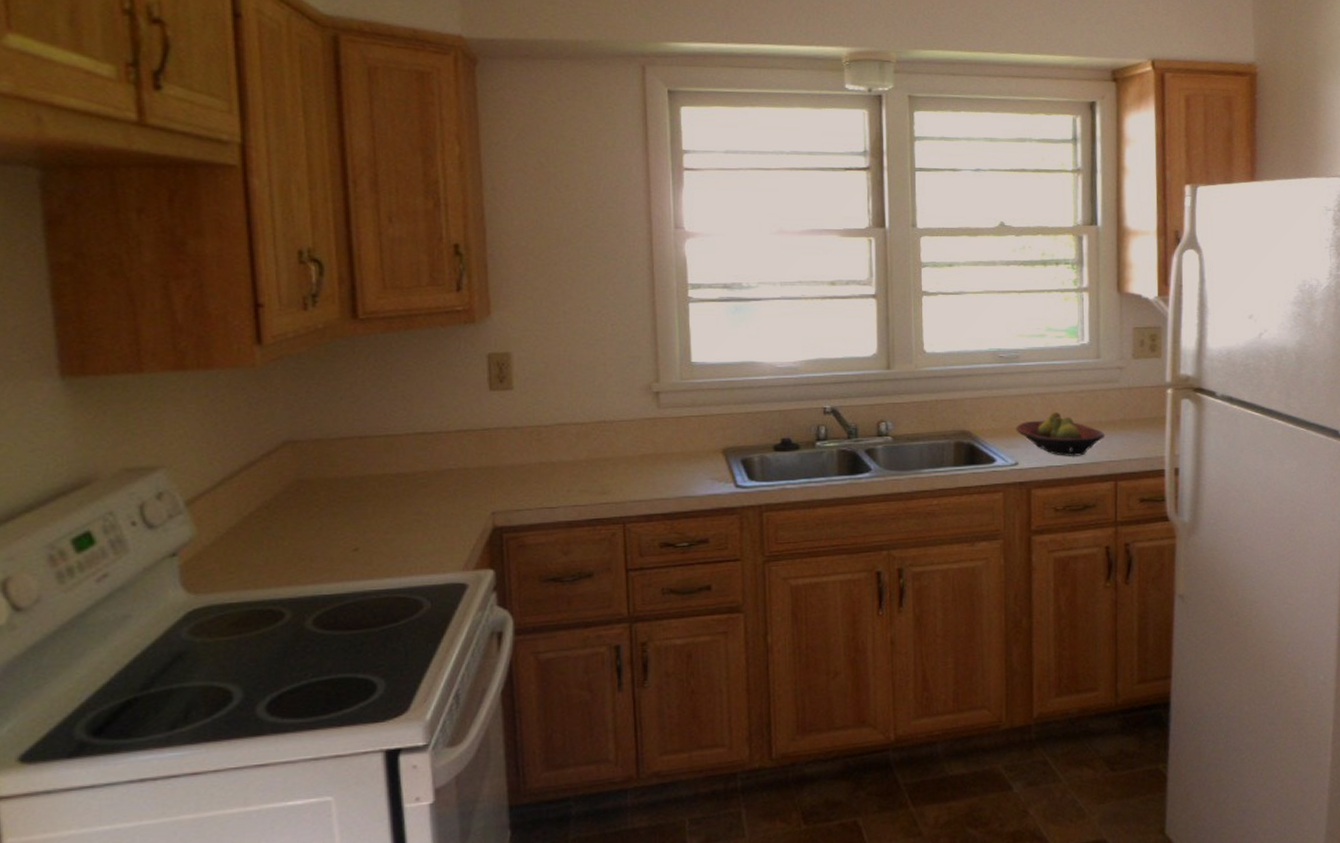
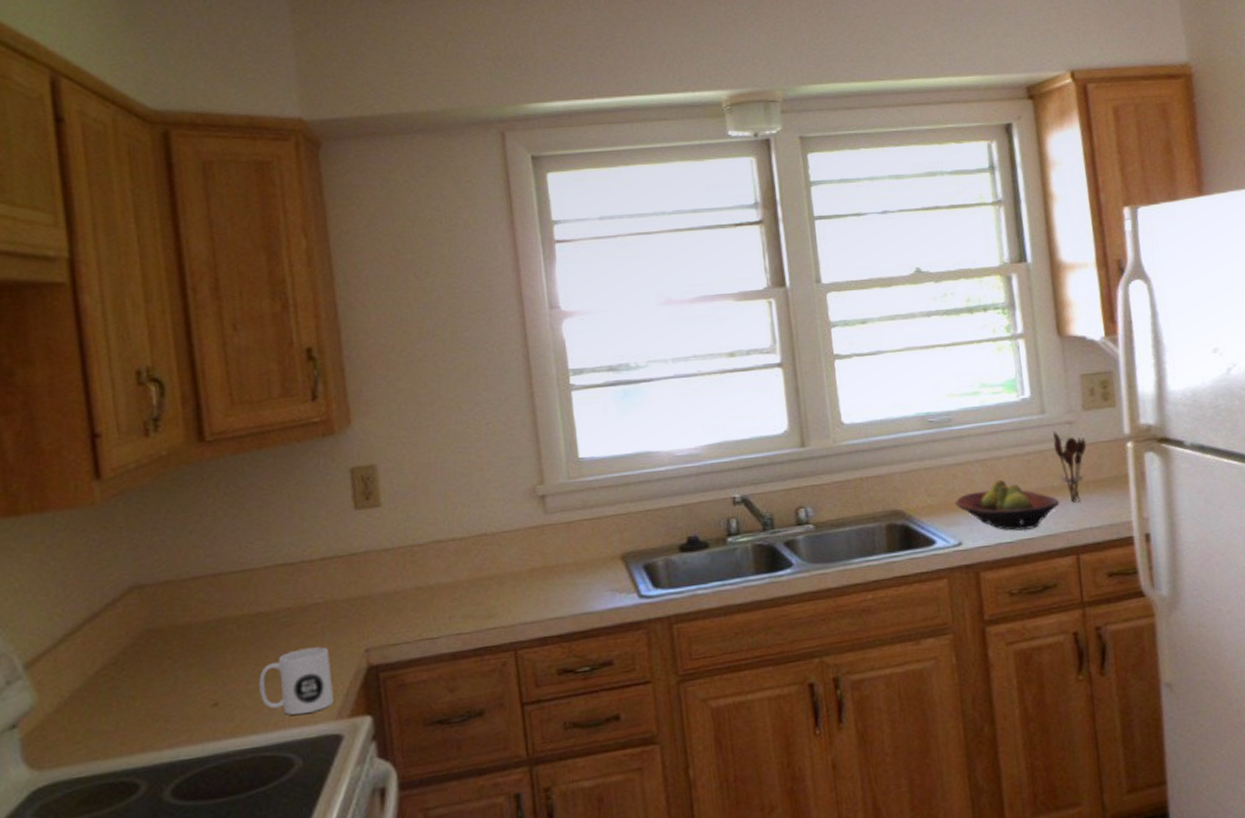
mug: none [396,507,461,565] -> present [259,646,334,716]
utensil holder: none [1104,374,1133,437] -> present [1053,431,1087,503]

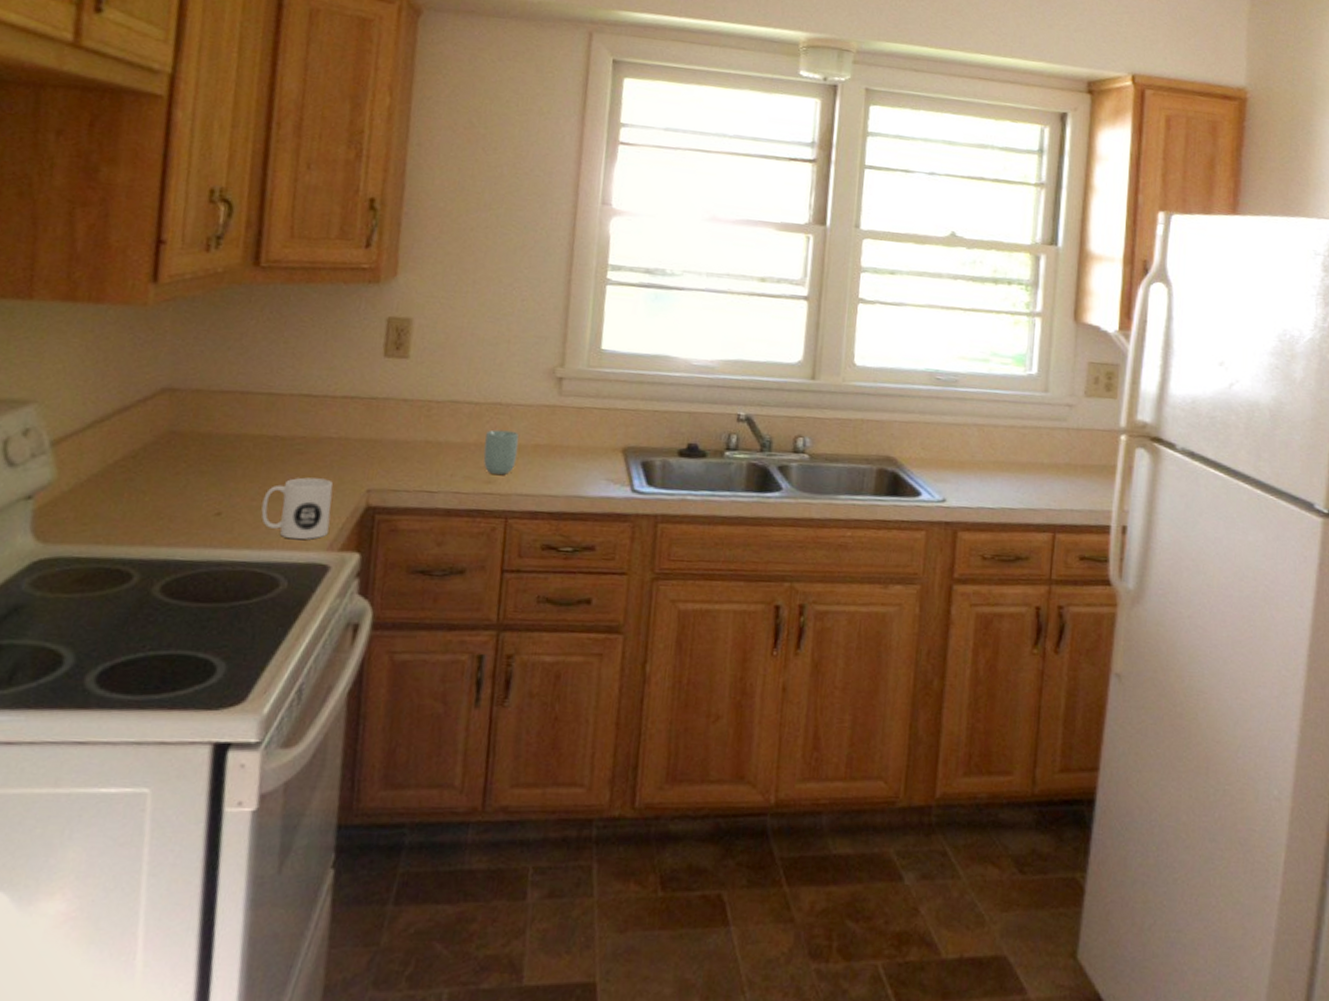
cup: none [477,559,514,608] -> present [483,429,519,475]
fruit bowl: present [955,480,1060,531] -> none [946,447,1047,500]
utensil holder: present [1053,431,1087,503] -> none [1050,411,1082,483]

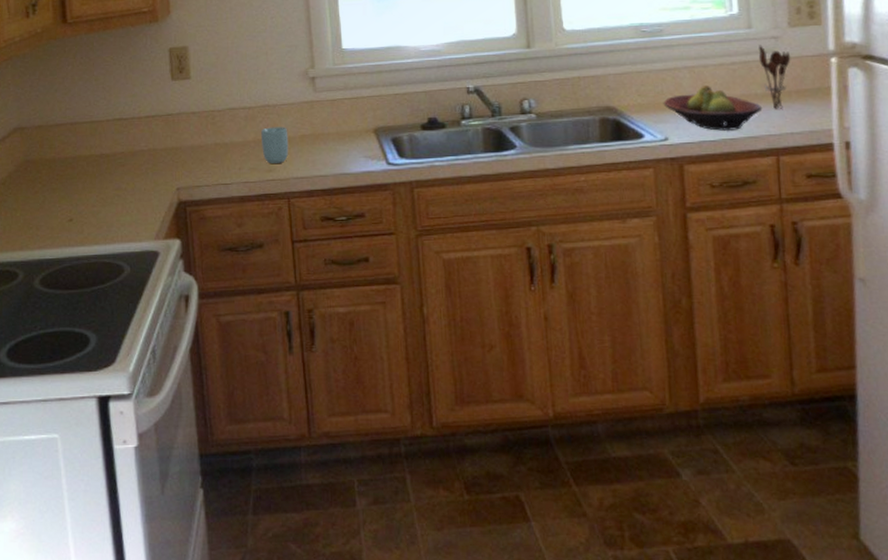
mug: present [261,477,334,540] -> none [101,183,153,234]
fruit bowl: none [946,447,1047,500] -> present [663,86,763,131]
utensil holder: none [1050,411,1082,483] -> present [758,45,791,109]

